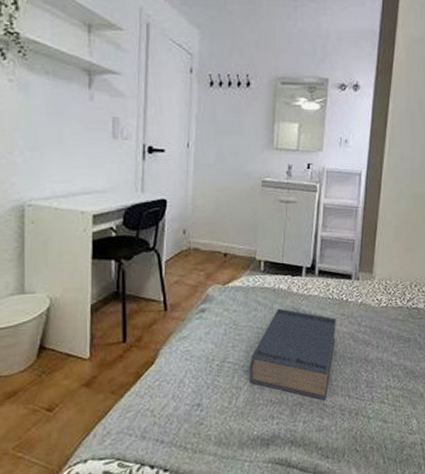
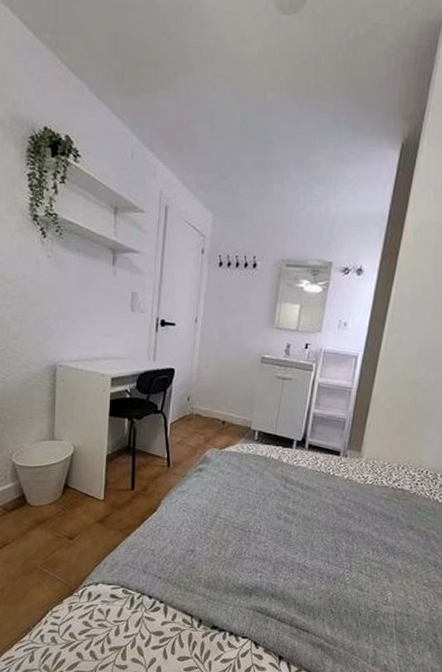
book: present [249,308,336,400] -> none [238,475,322,562]

